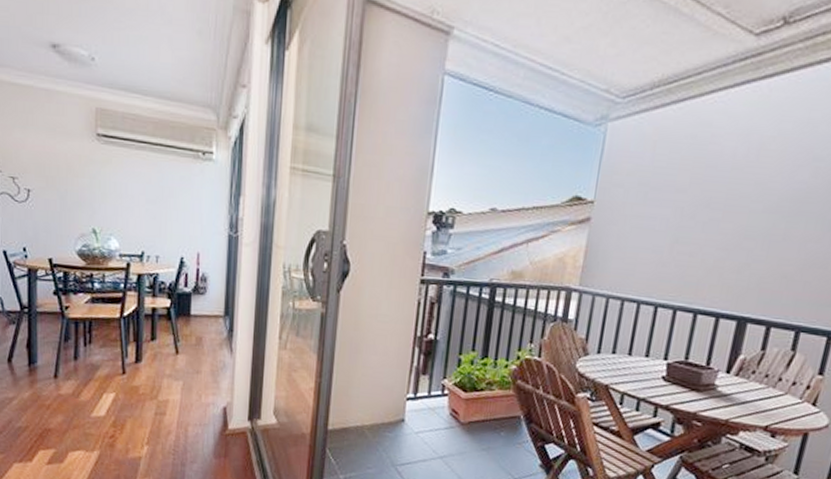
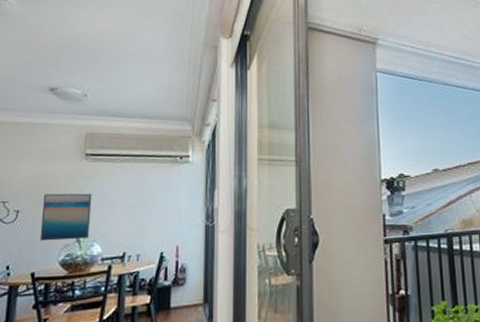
wall art: none [54,175,106,231] -> present [39,193,92,241]

